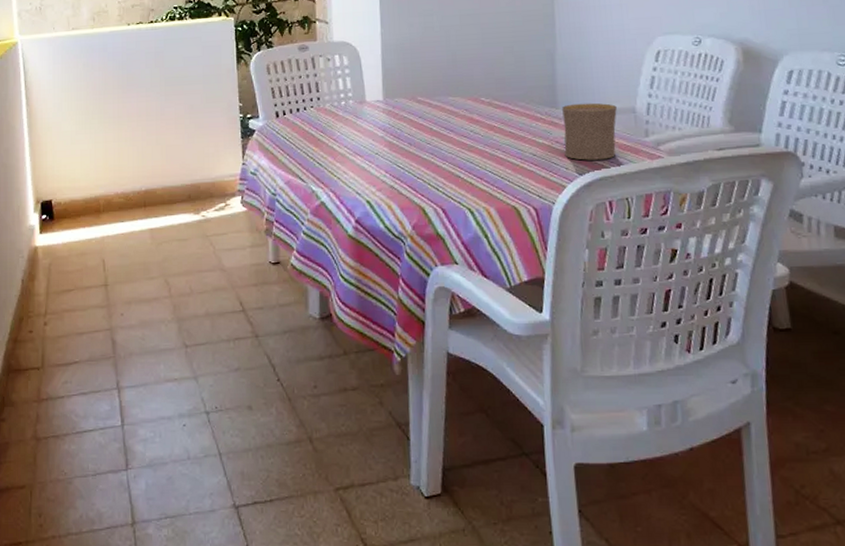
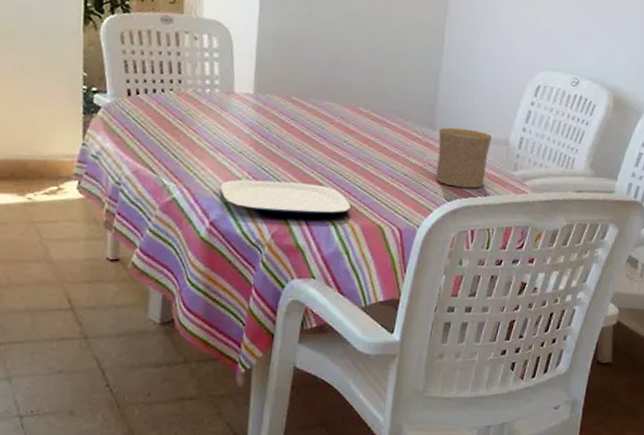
plate: none [362,174,484,206] -> present [220,179,351,215]

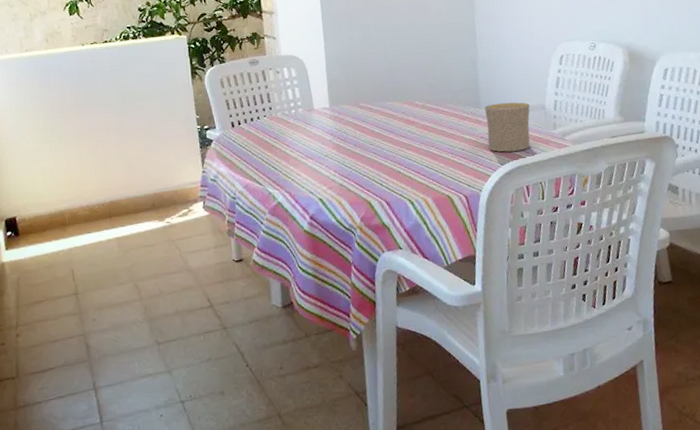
plate: present [220,179,351,215] -> none [314,170,422,201]

